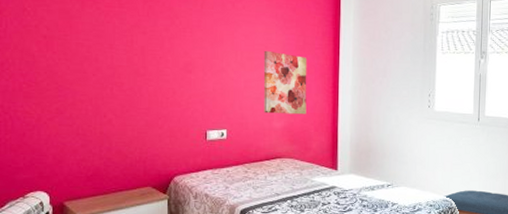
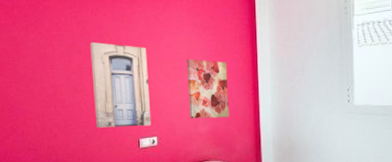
wall art: none [157,24,222,118] -> present [90,42,152,128]

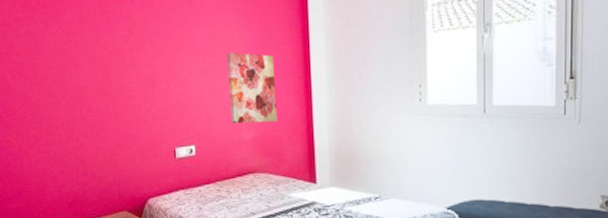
wall art: present [90,42,152,128] -> none [116,35,188,136]

